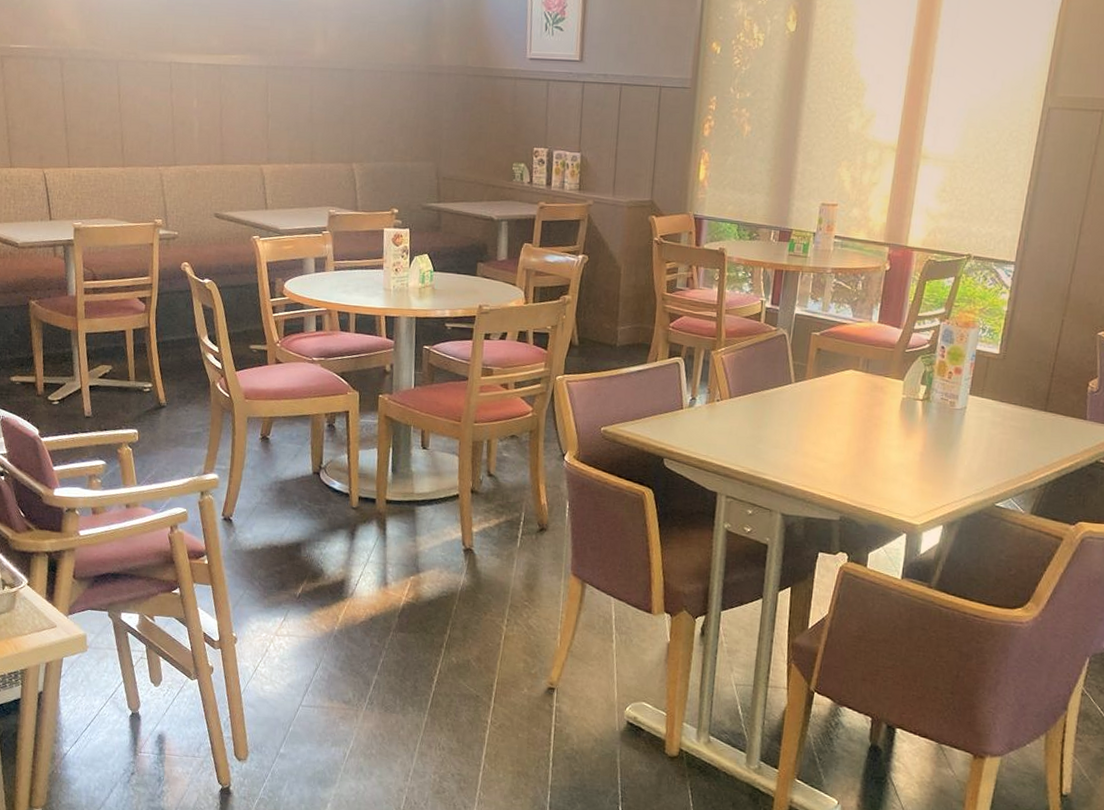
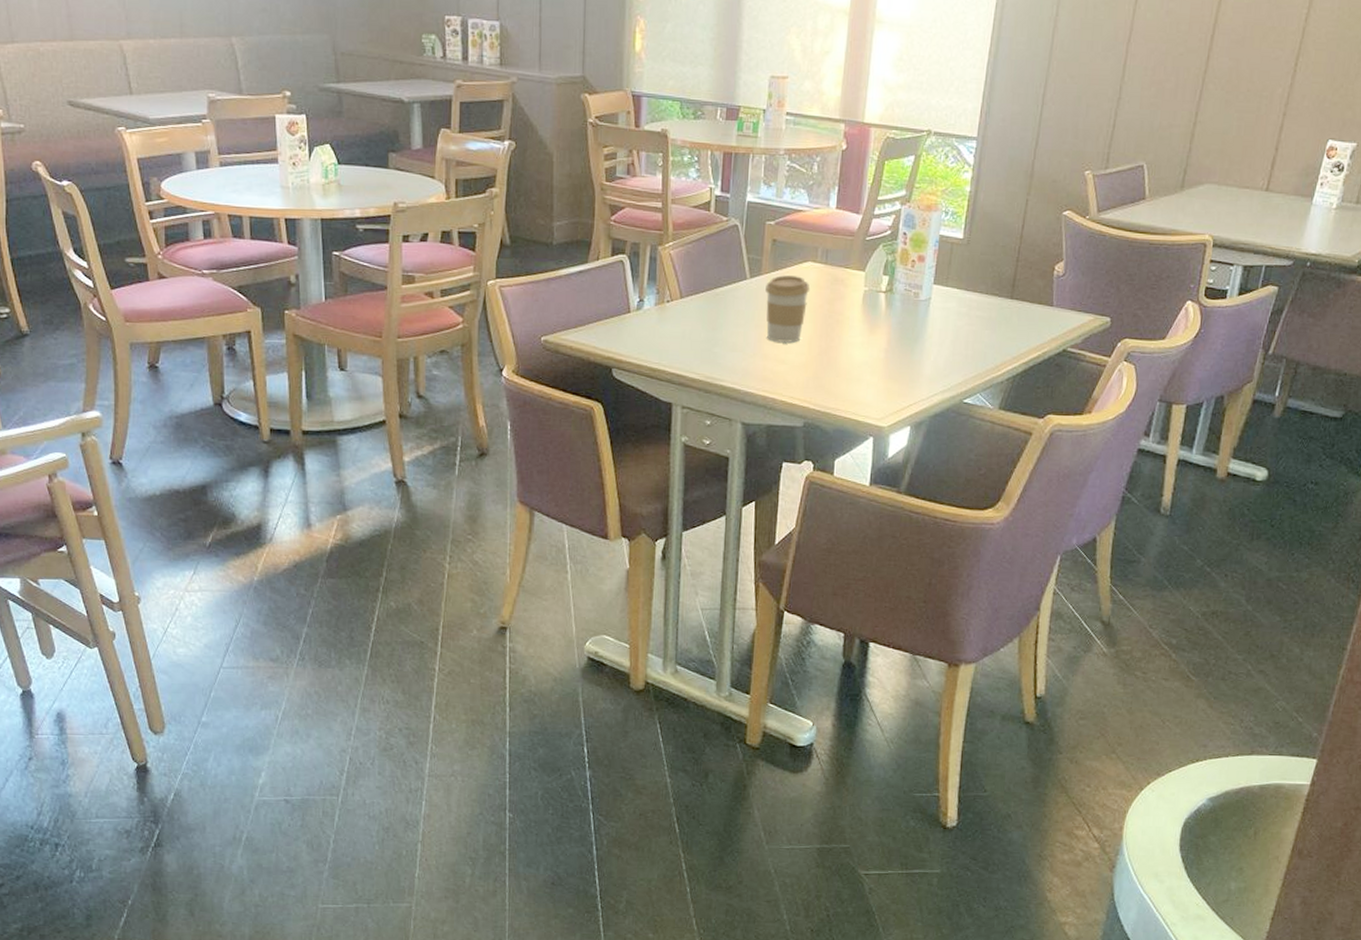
coffee cup: none [808,381,851,443] -> present [765,275,810,343]

